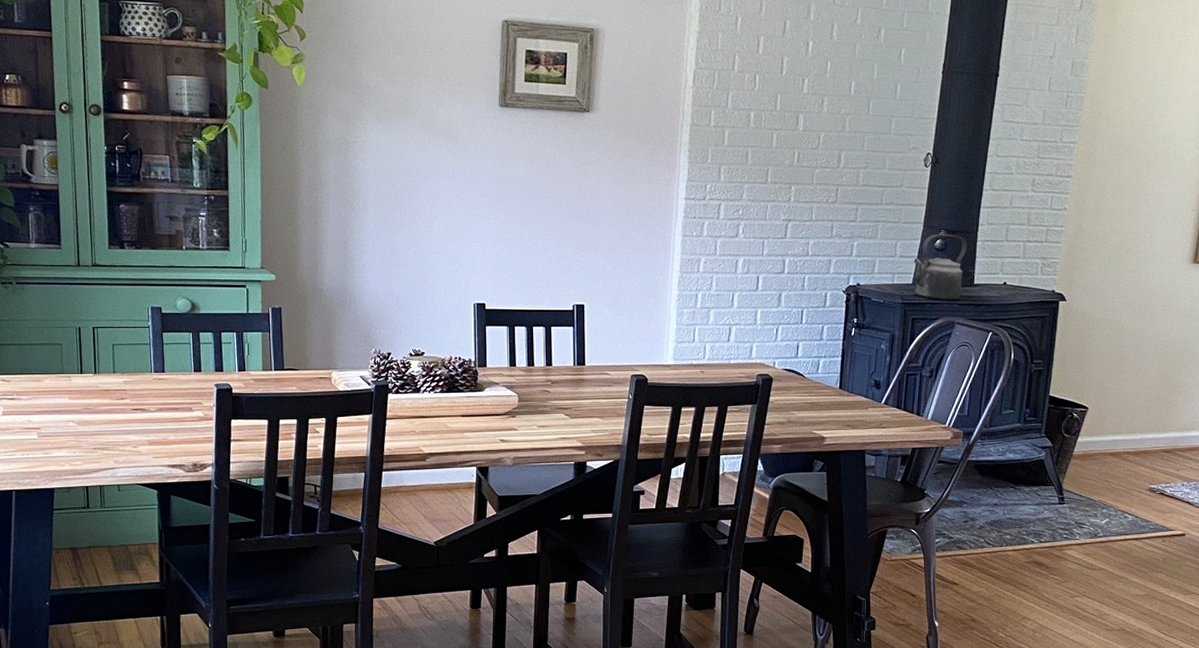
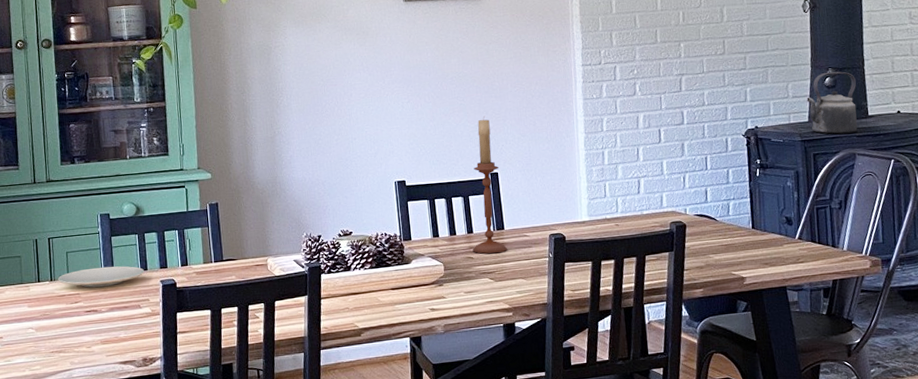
plate: none [102,364,198,385] -> present [58,266,145,288]
candlestick: none [549,242,587,389] -> present [472,115,508,254]

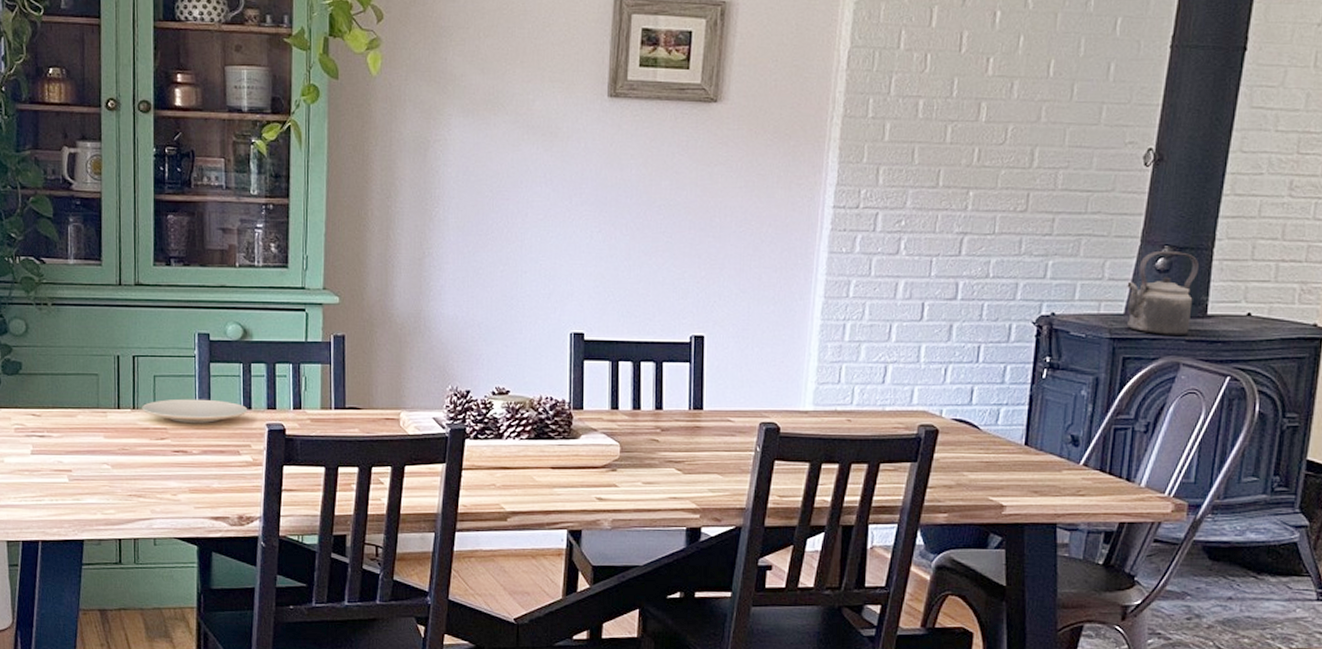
candlestick: present [472,115,508,254] -> none [659,260,706,439]

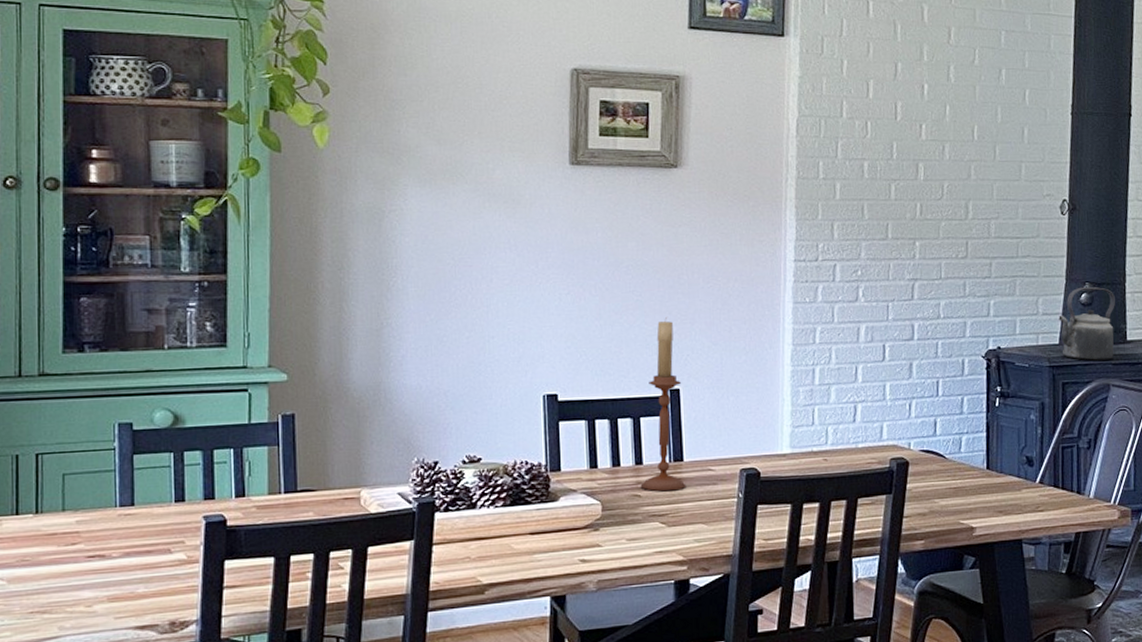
plate: present [142,398,248,424] -> none [47,495,181,524]
candlestick: none [659,260,706,439] -> present [640,316,686,492]

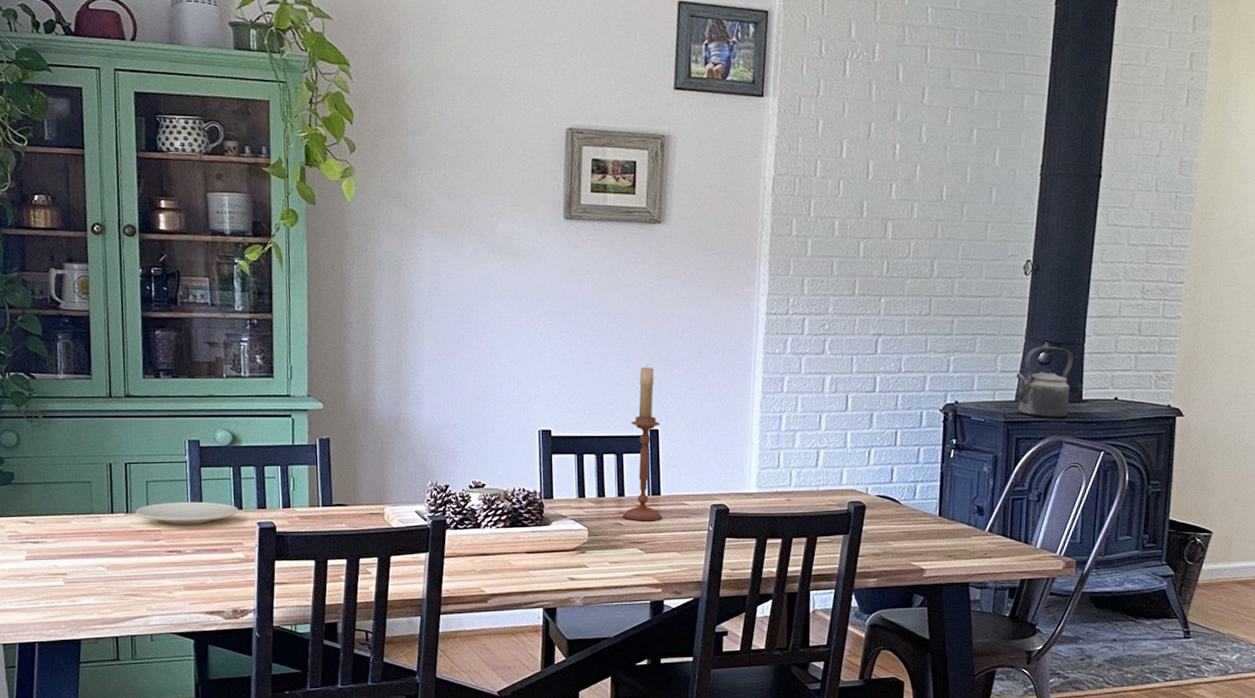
plate: none [47,495,181,524] -> present [135,501,239,525]

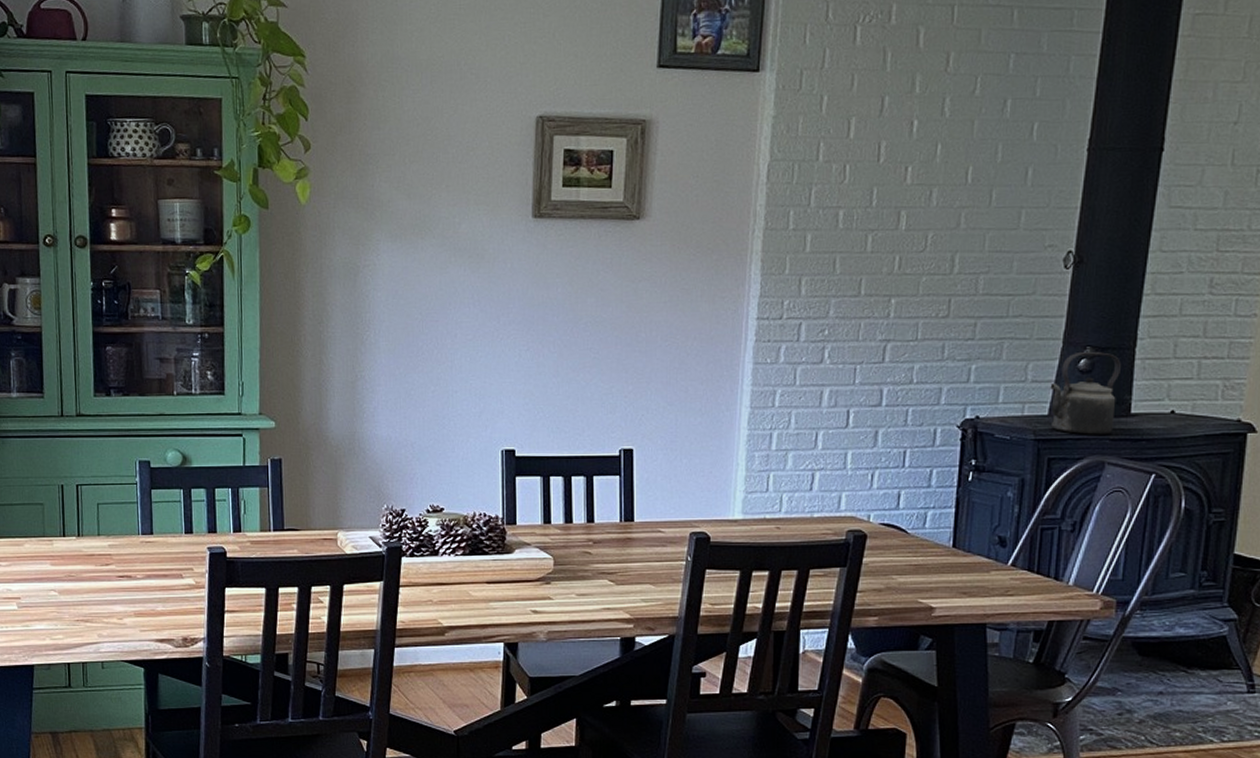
plate: present [135,501,239,525] -> none [86,525,190,549]
candlestick: present [622,362,663,522] -> none [591,375,636,550]

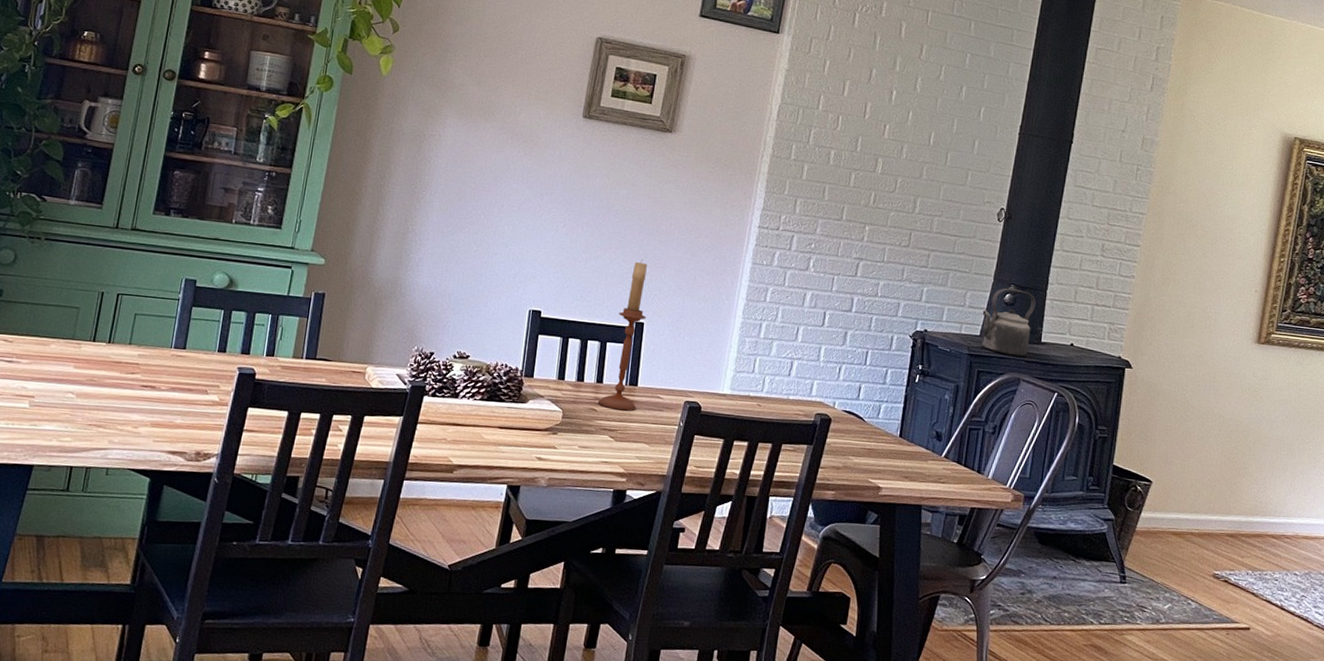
candlestick: none [591,375,636,550] -> present [597,258,647,411]

